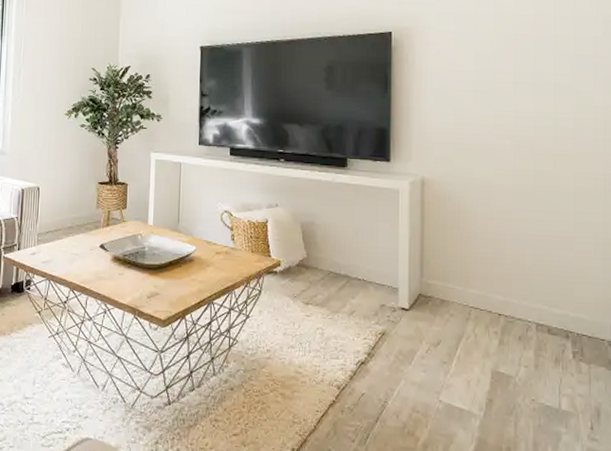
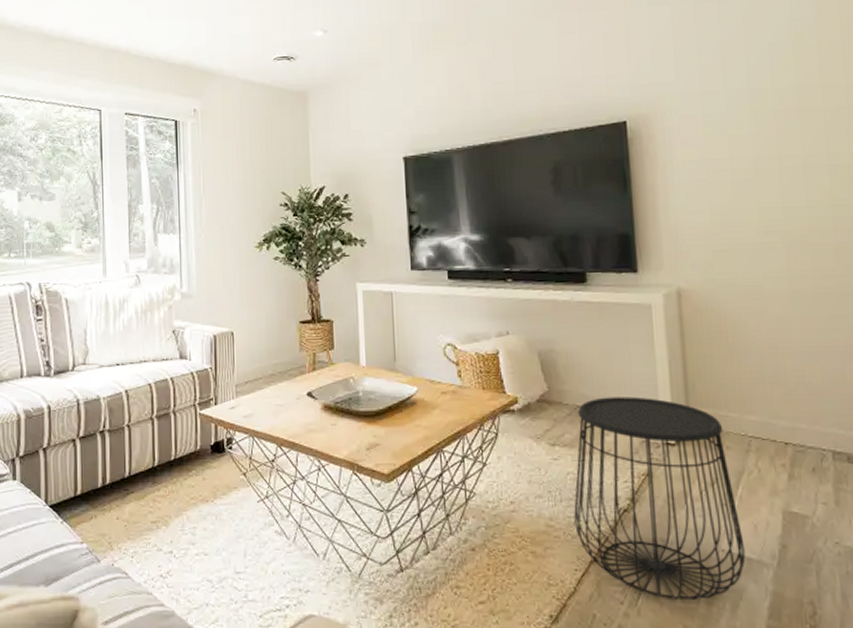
side table: none [319,266,458,442] -> present [574,396,746,601]

